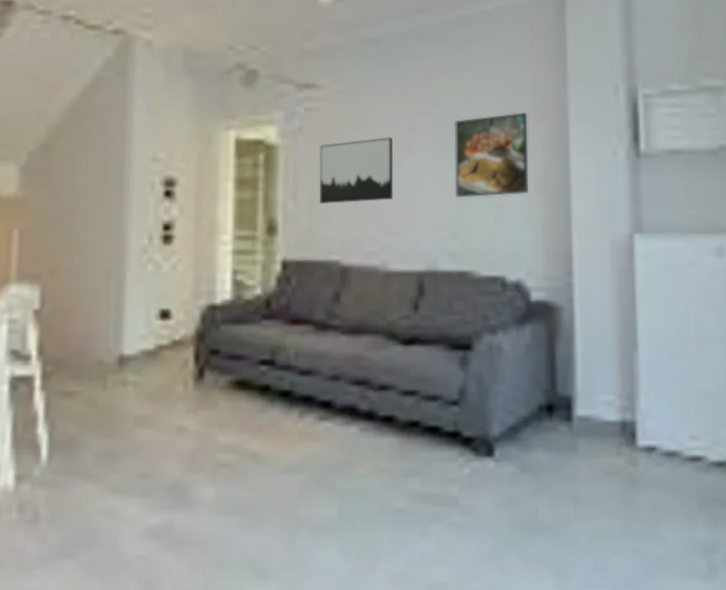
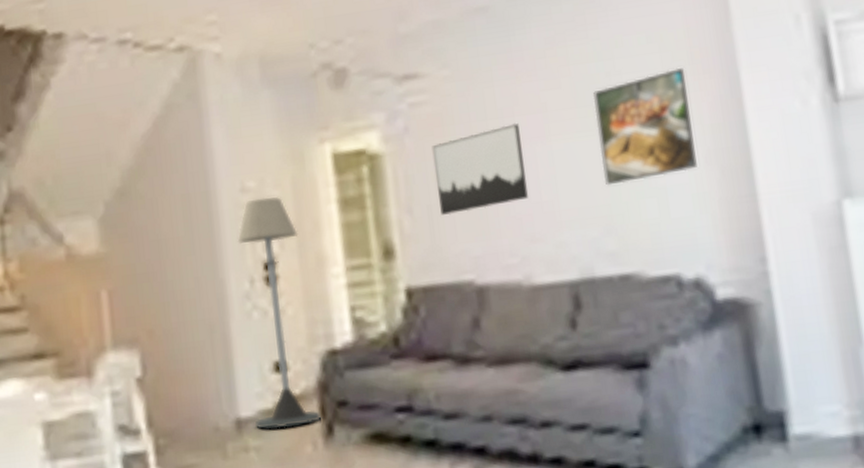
floor lamp: none [136,168,197,368] -> present [237,197,324,429]

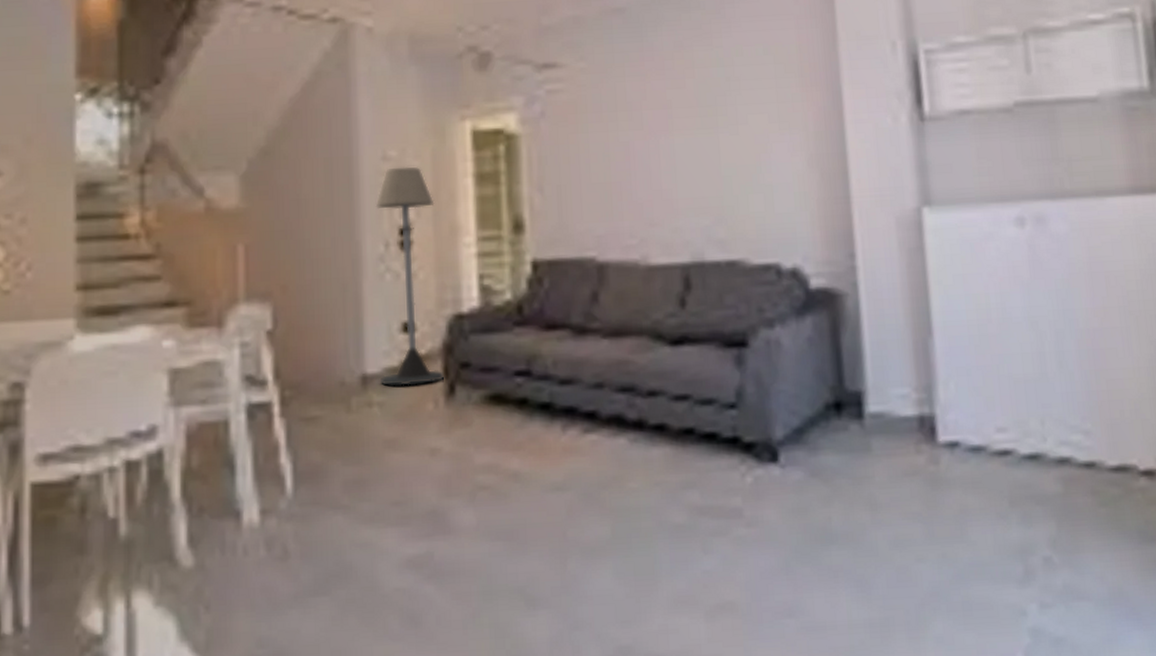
wall art: present [431,122,529,215] -> none [565,116,651,196]
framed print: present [593,67,697,186] -> none [714,78,801,180]

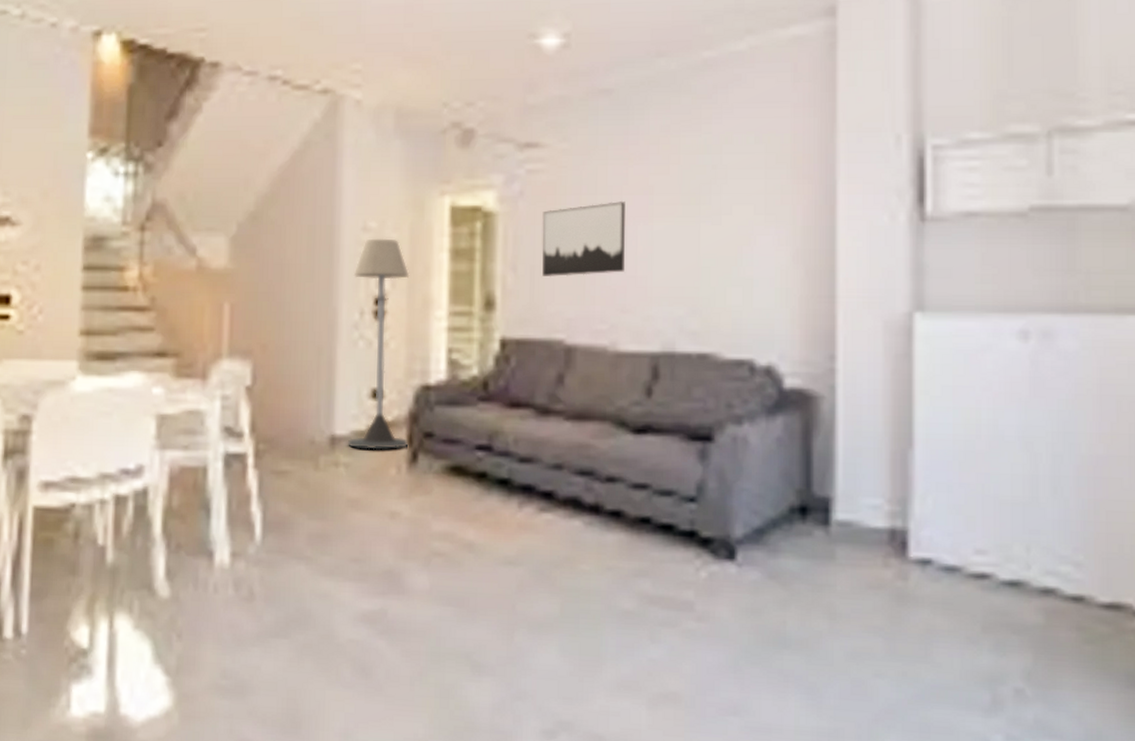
wall art: none [565,116,651,196] -> present [542,200,626,278]

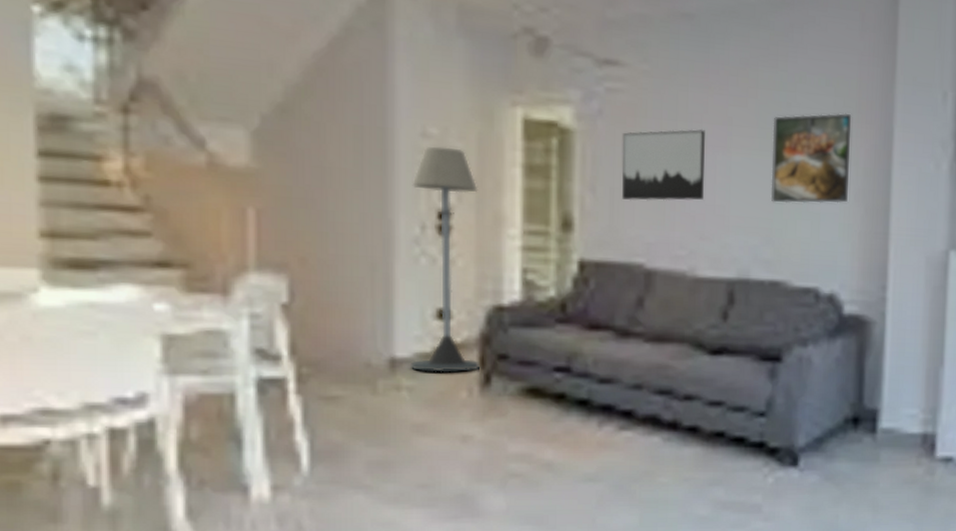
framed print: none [697,169,786,270] -> present [771,113,852,204]

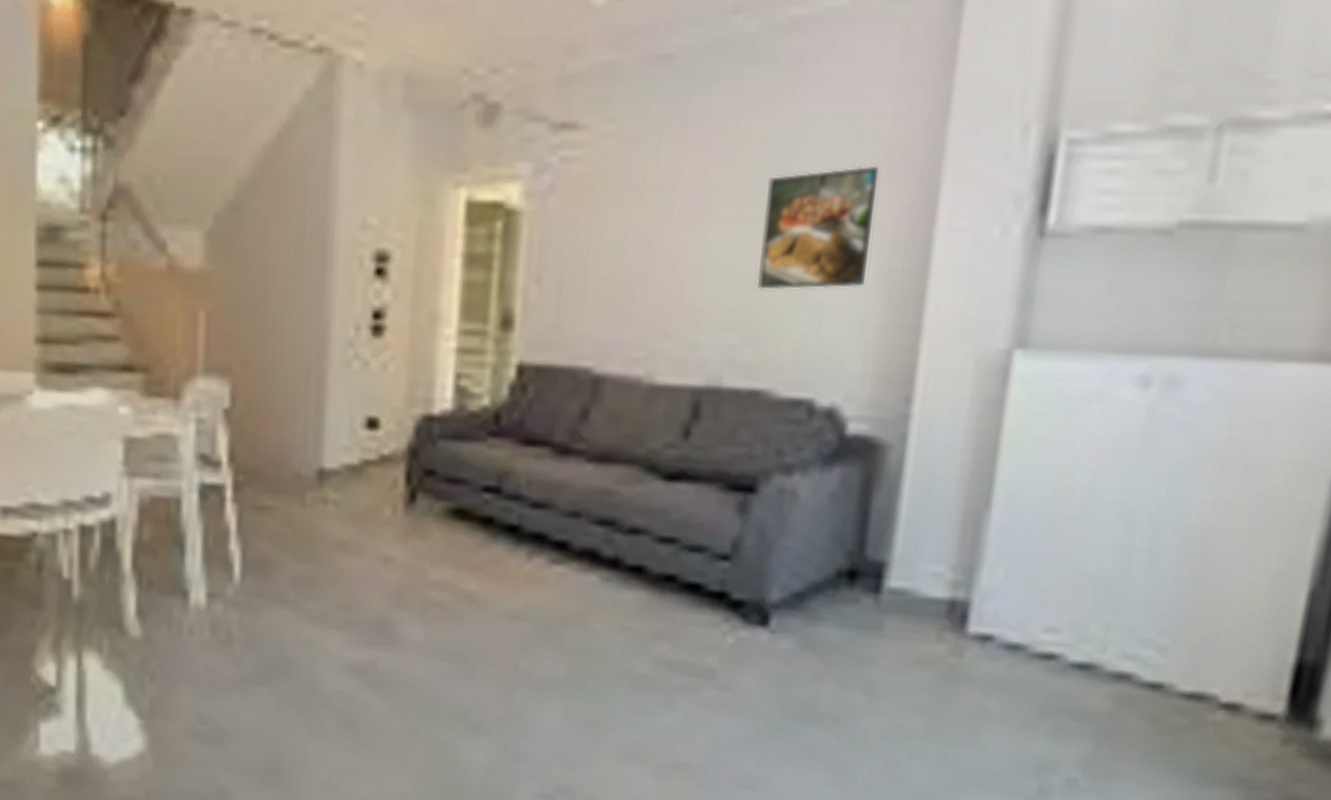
floor lamp: present [411,146,482,372] -> none [338,238,415,487]
wall art: present [621,129,705,201] -> none [571,199,678,293]

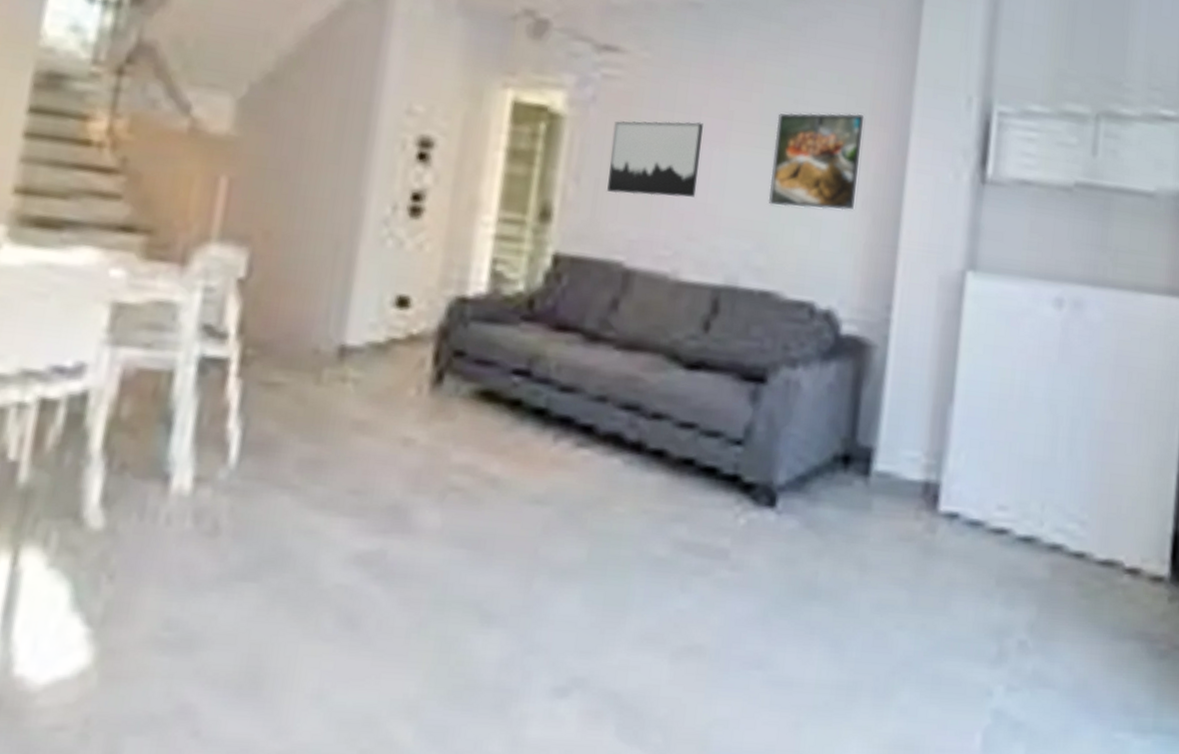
wall art: none [571,199,678,293] -> present [607,121,703,197]

